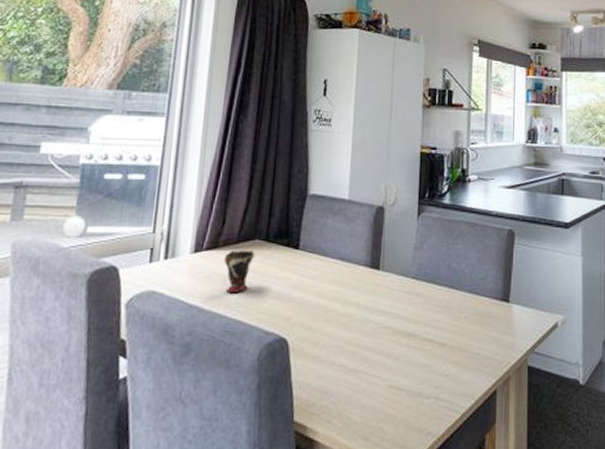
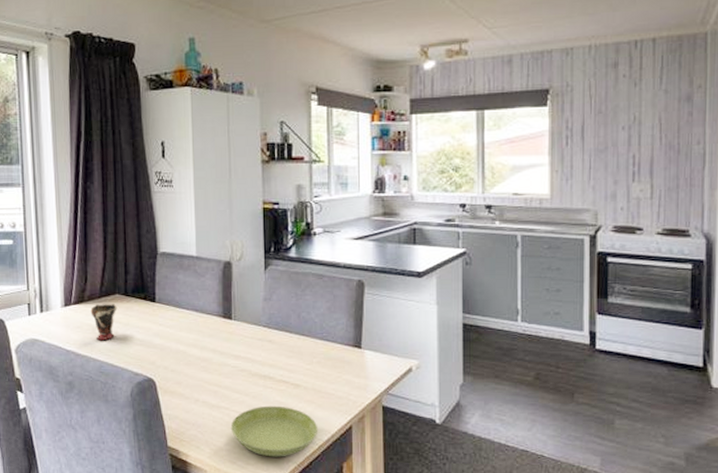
saucer: none [367,368,462,430] -> present [230,405,319,457]

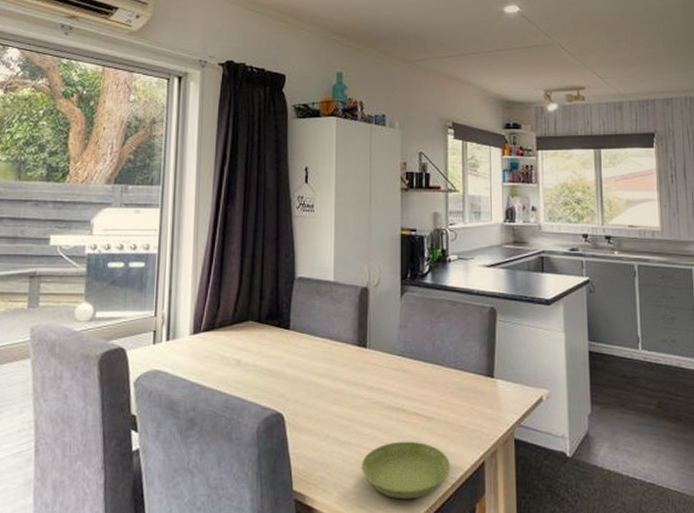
cup: present [90,304,117,341] -> none [220,331,249,372]

